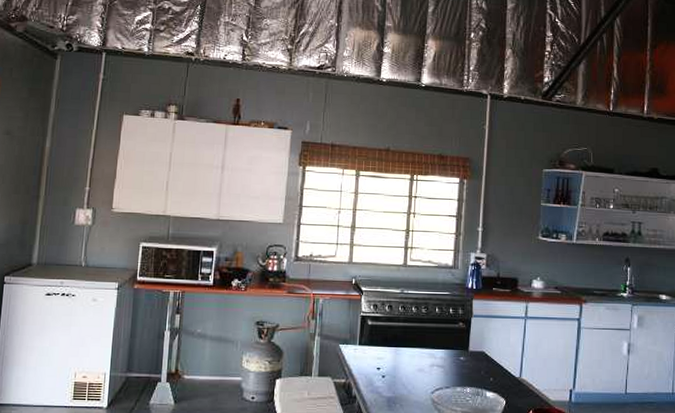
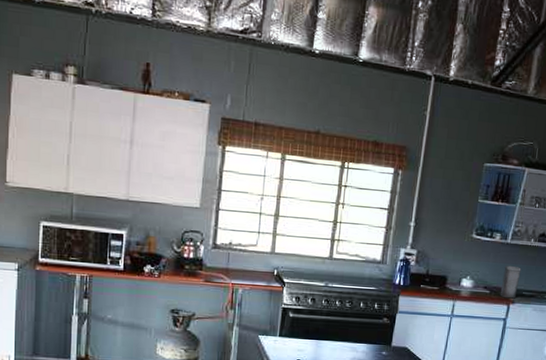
canister: none [571,265,590,298] -> present [499,265,521,299]

